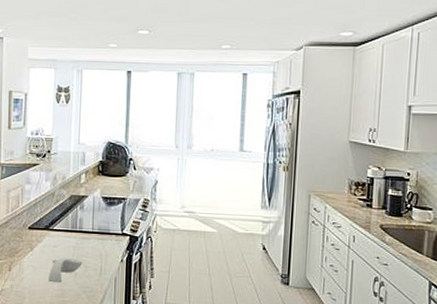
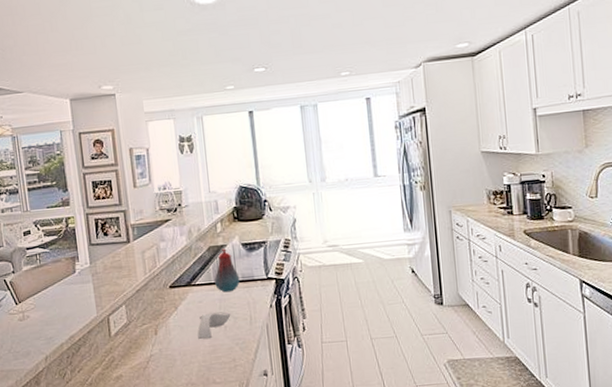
teakettle: none [72,199,96,242] -> present [214,248,240,293]

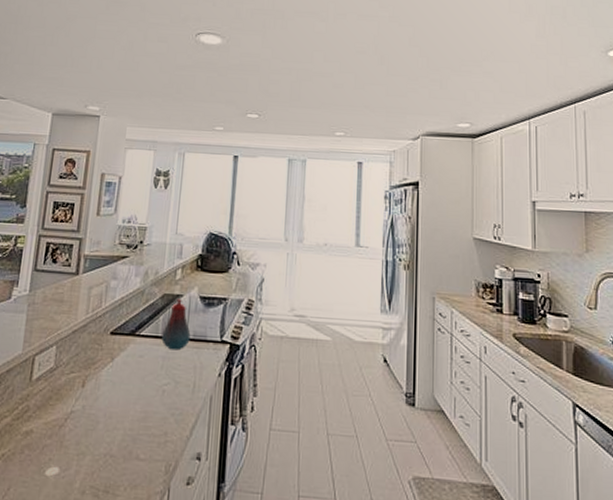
spoon rest: present [197,311,231,340] -> none [130,371,173,403]

